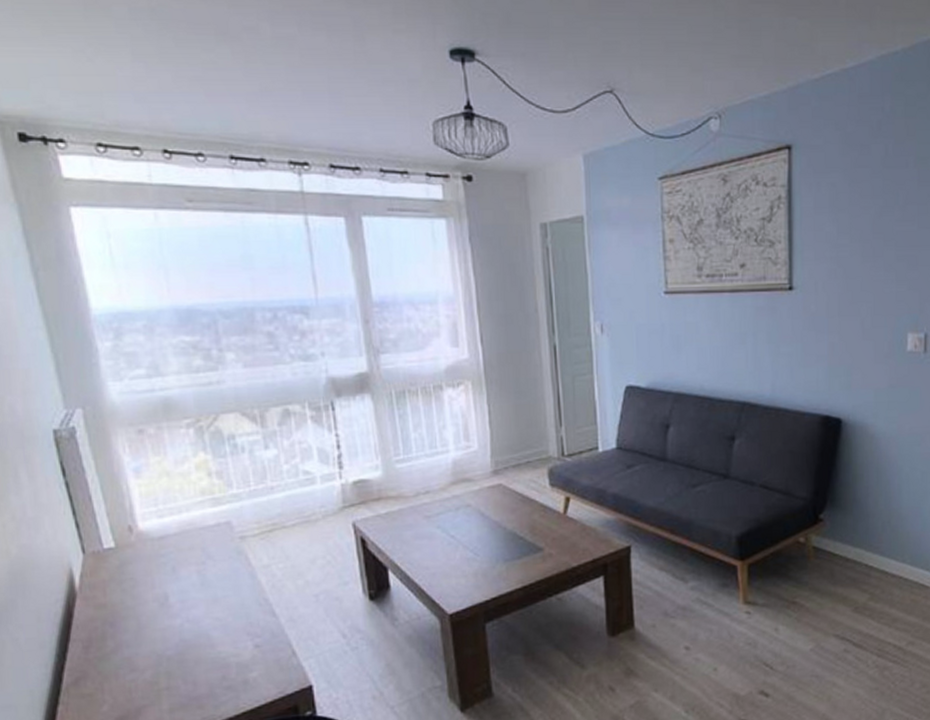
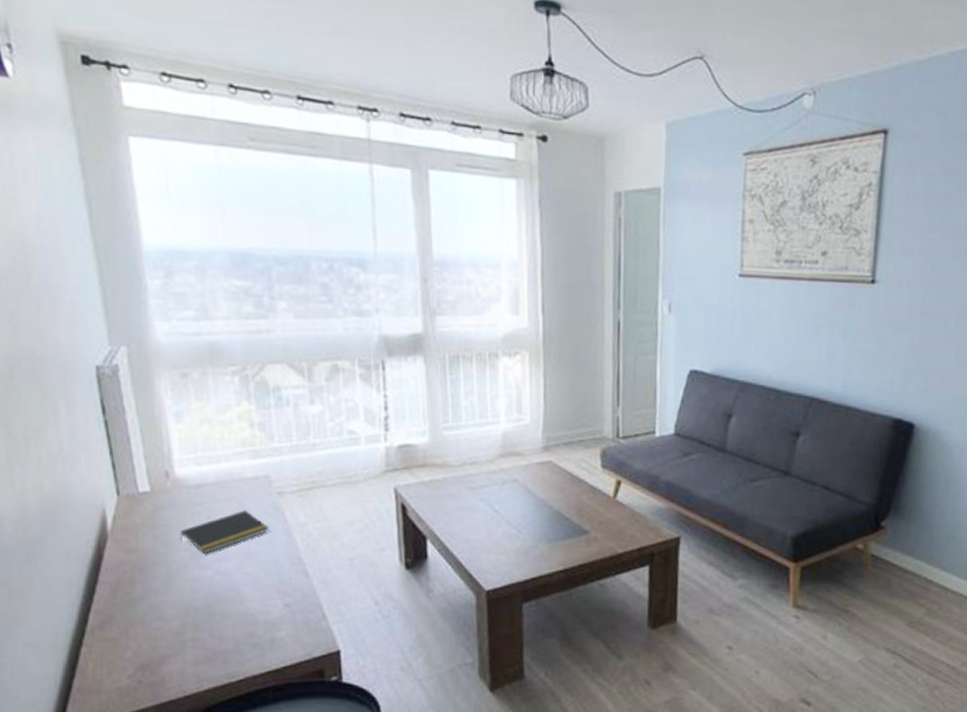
notepad: none [147,557,234,603] -> present [179,510,269,554]

